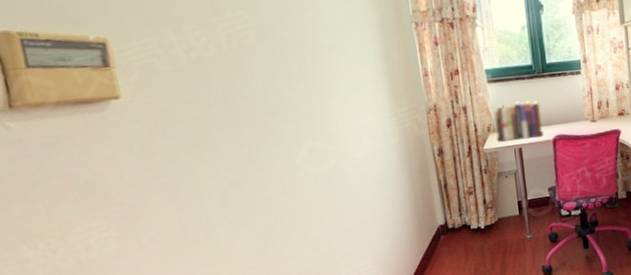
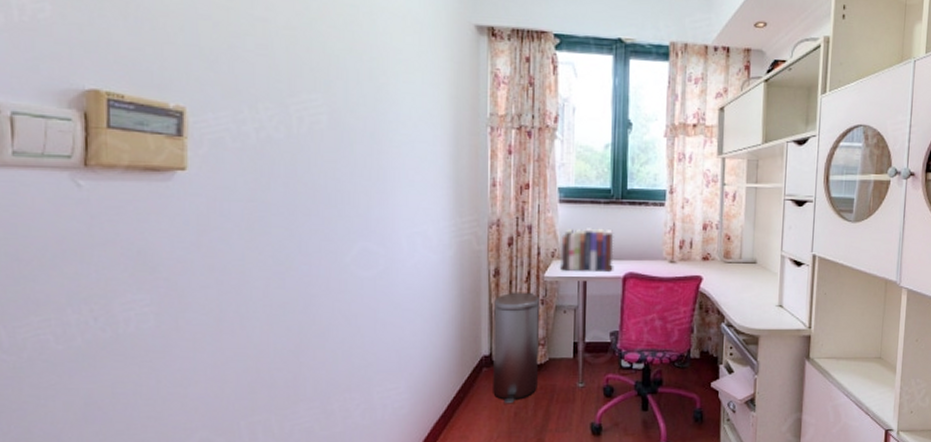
pedal bin: none [442,164,492,263] -> present [493,292,539,404]

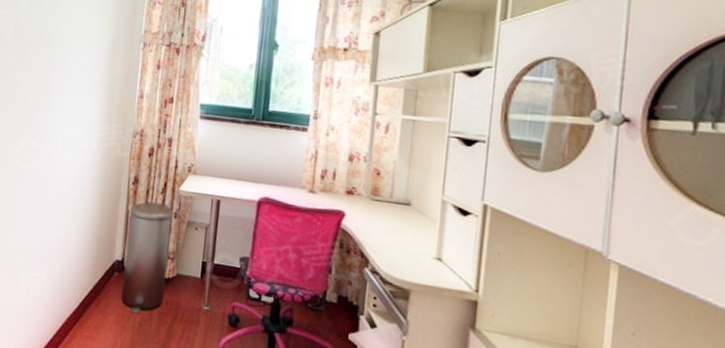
books: present [561,228,614,271] -> none [196,145,252,194]

